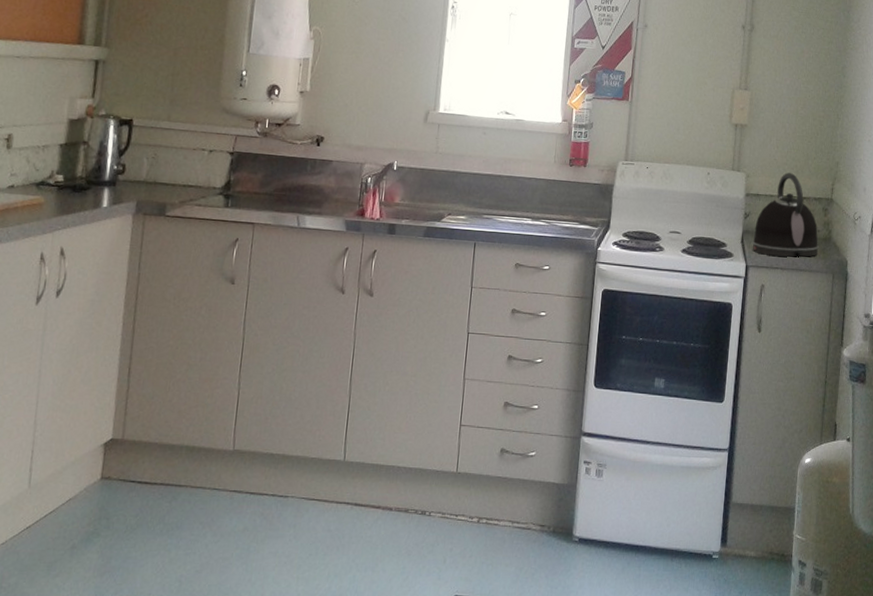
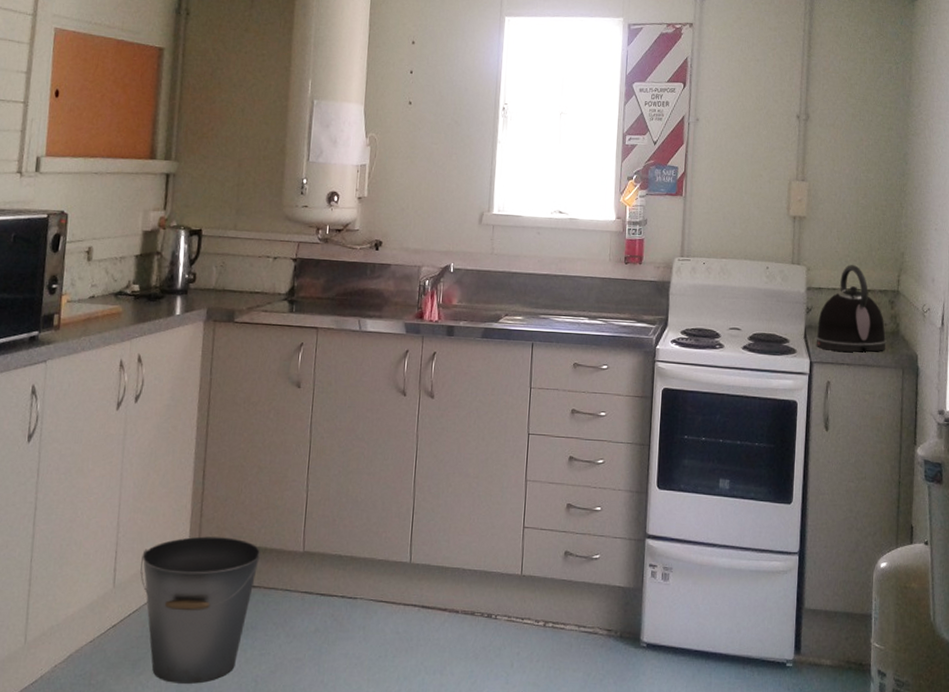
bucket: none [58,435,189,585] -> present [140,536,261,684]

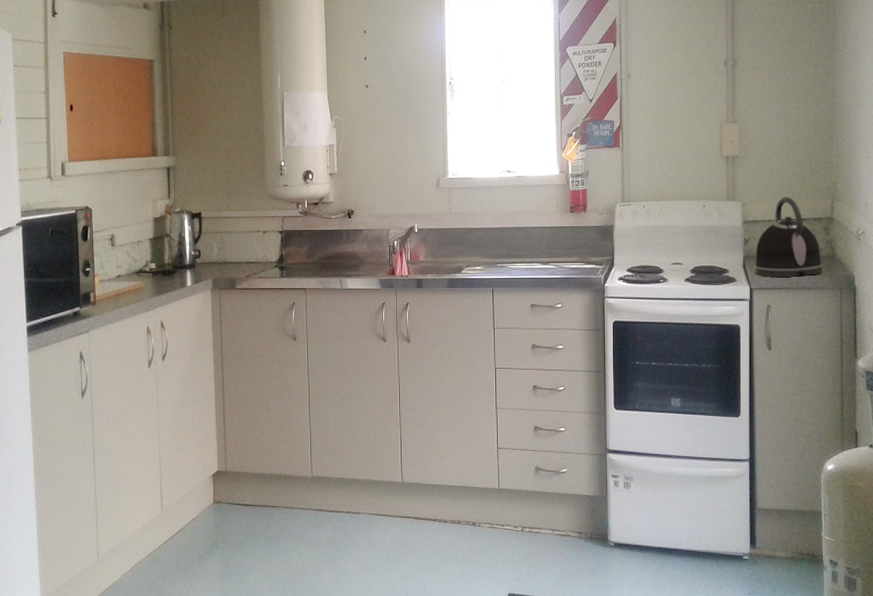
bucket: present [140,536,261,684] -> none [182,467,277,586]

